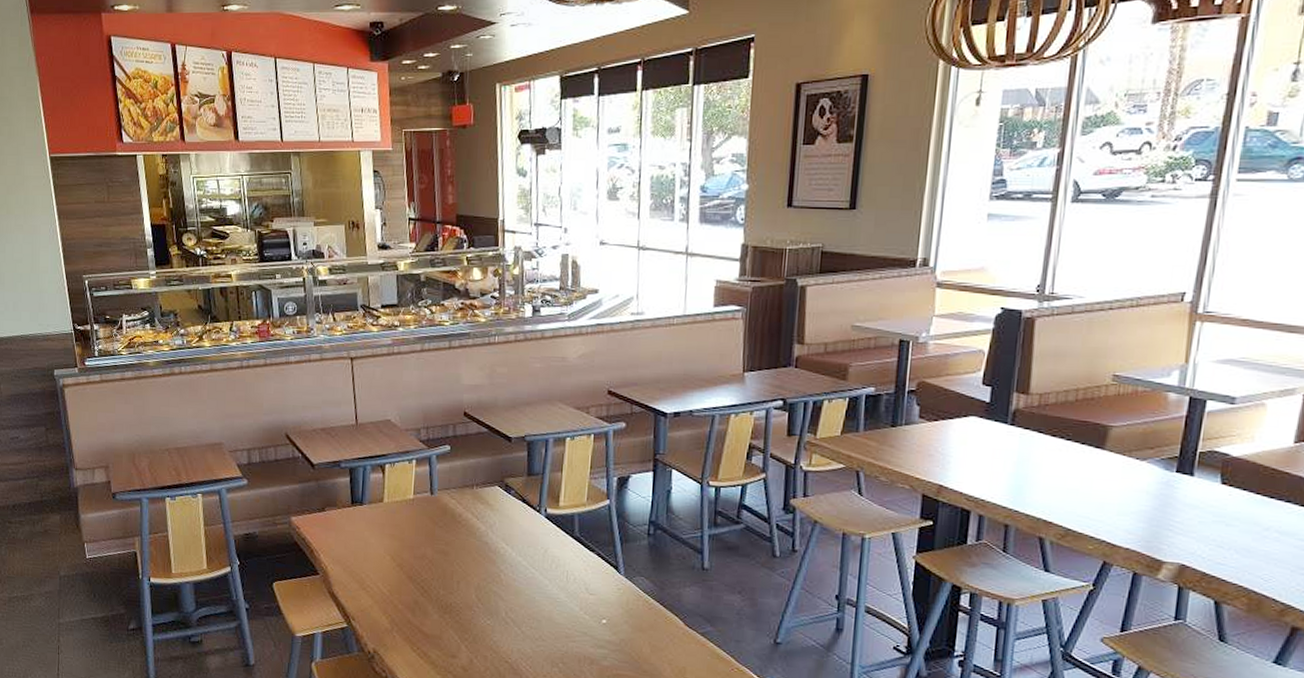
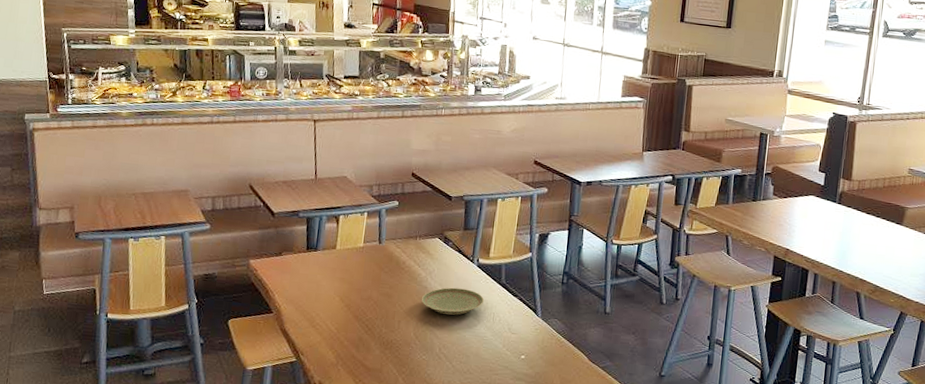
plate: none [482,542,555,574] -> present [421,287,484,315]

